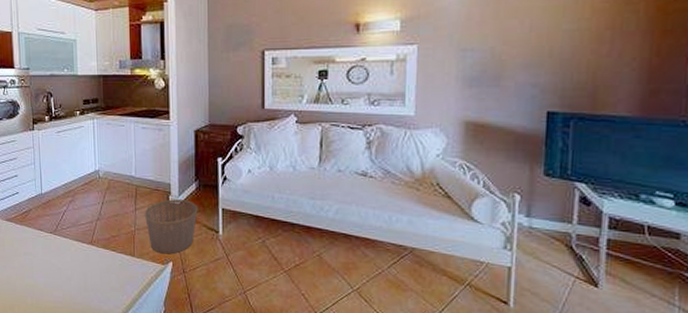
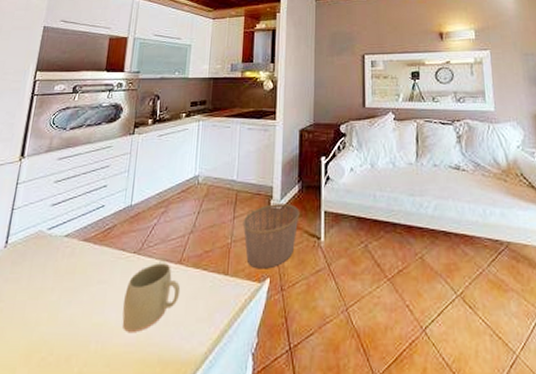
mug: none [47,242,95,293] -> present [122,263,181,332]

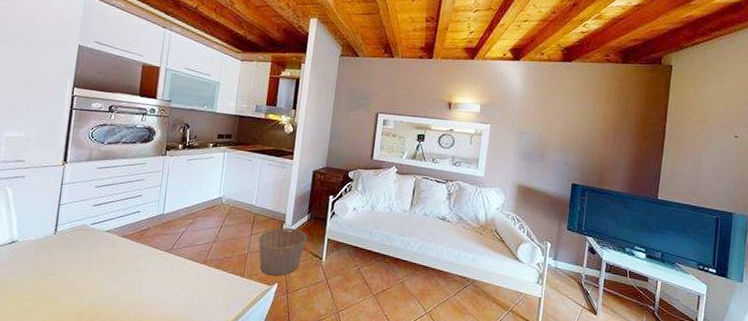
mug: present [122,263,181,332] -> none [156,261,204,309]

